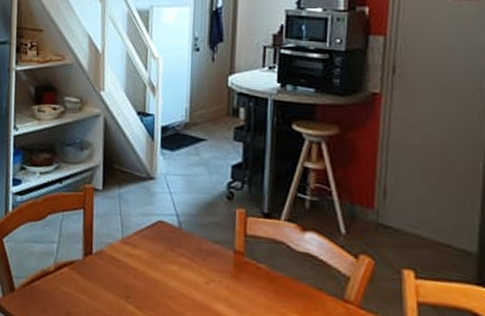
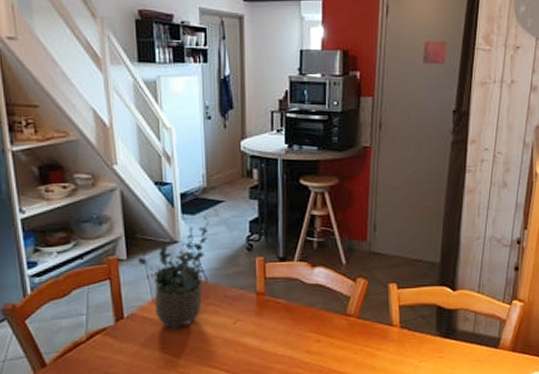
potted plant: none [112,150,189,278] -> present [137,212,209,329]

